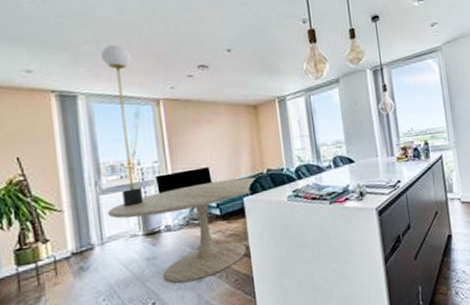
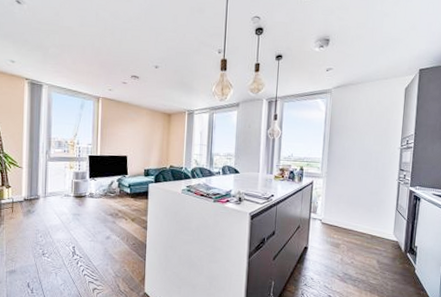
lamp: present [101,44,144,208] -> none [63,49,84,174]
dining table: present [108,176,255,283] -> none [52,167,160,237]

